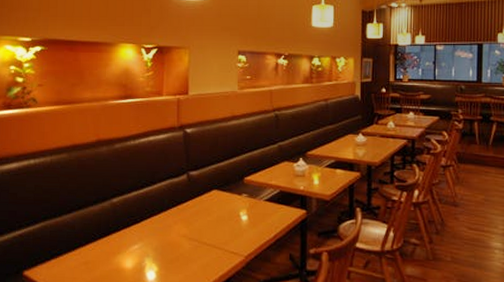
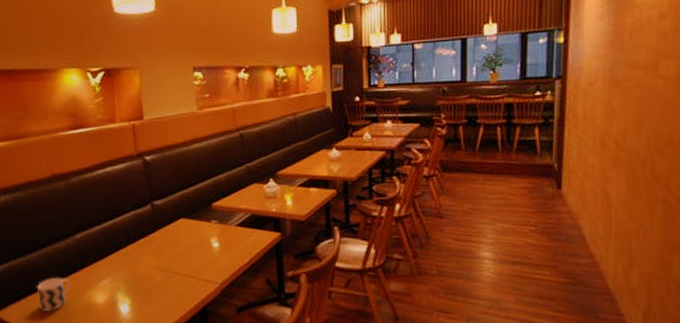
cup: none [68,239,102,274] -> present [36,277,71,312]

